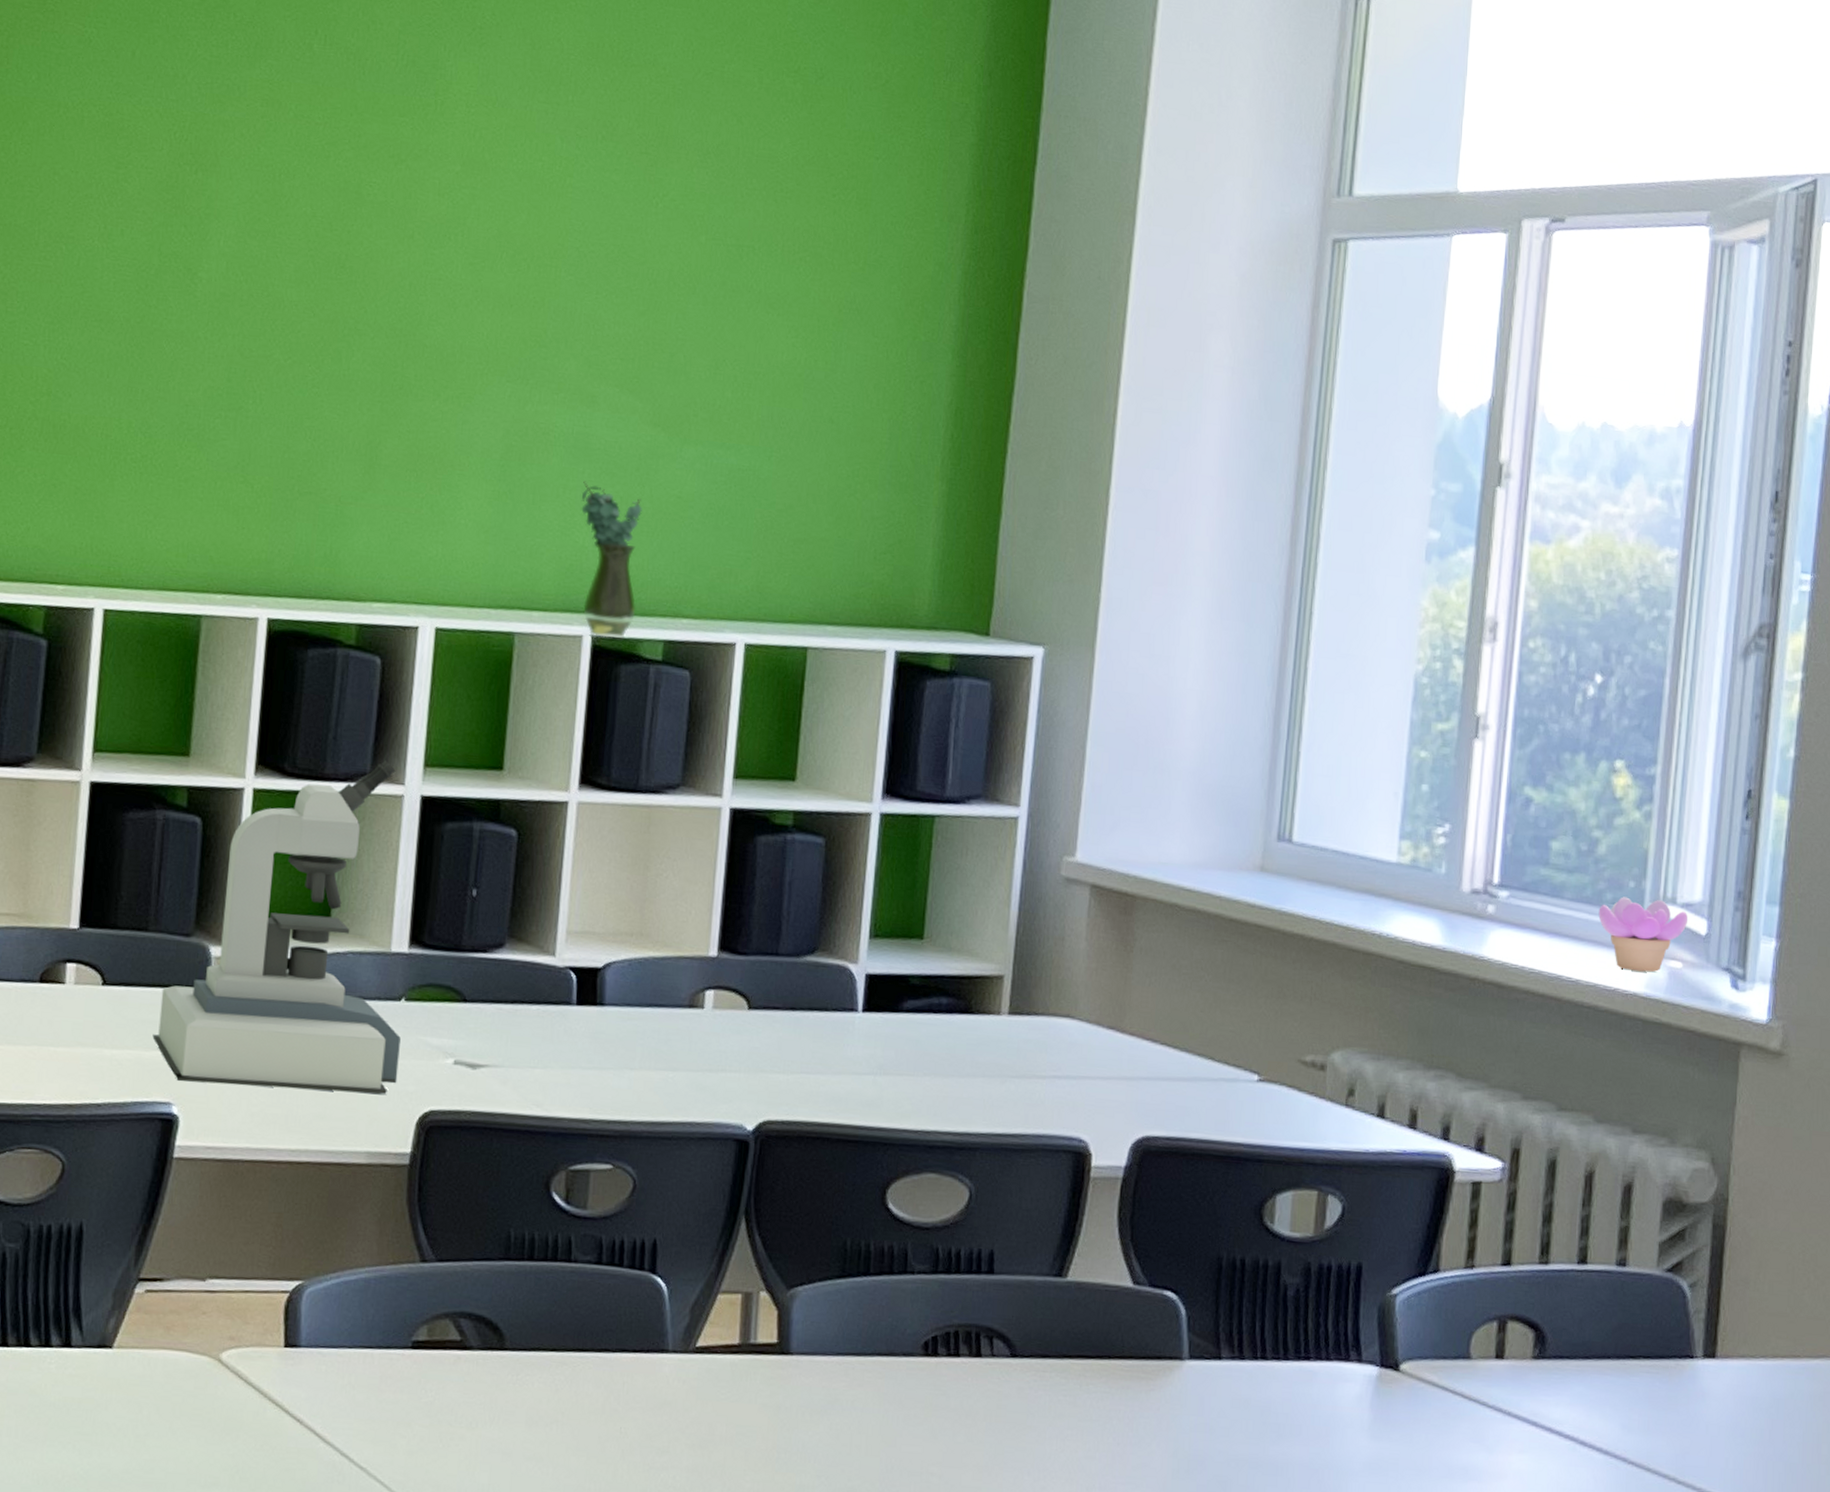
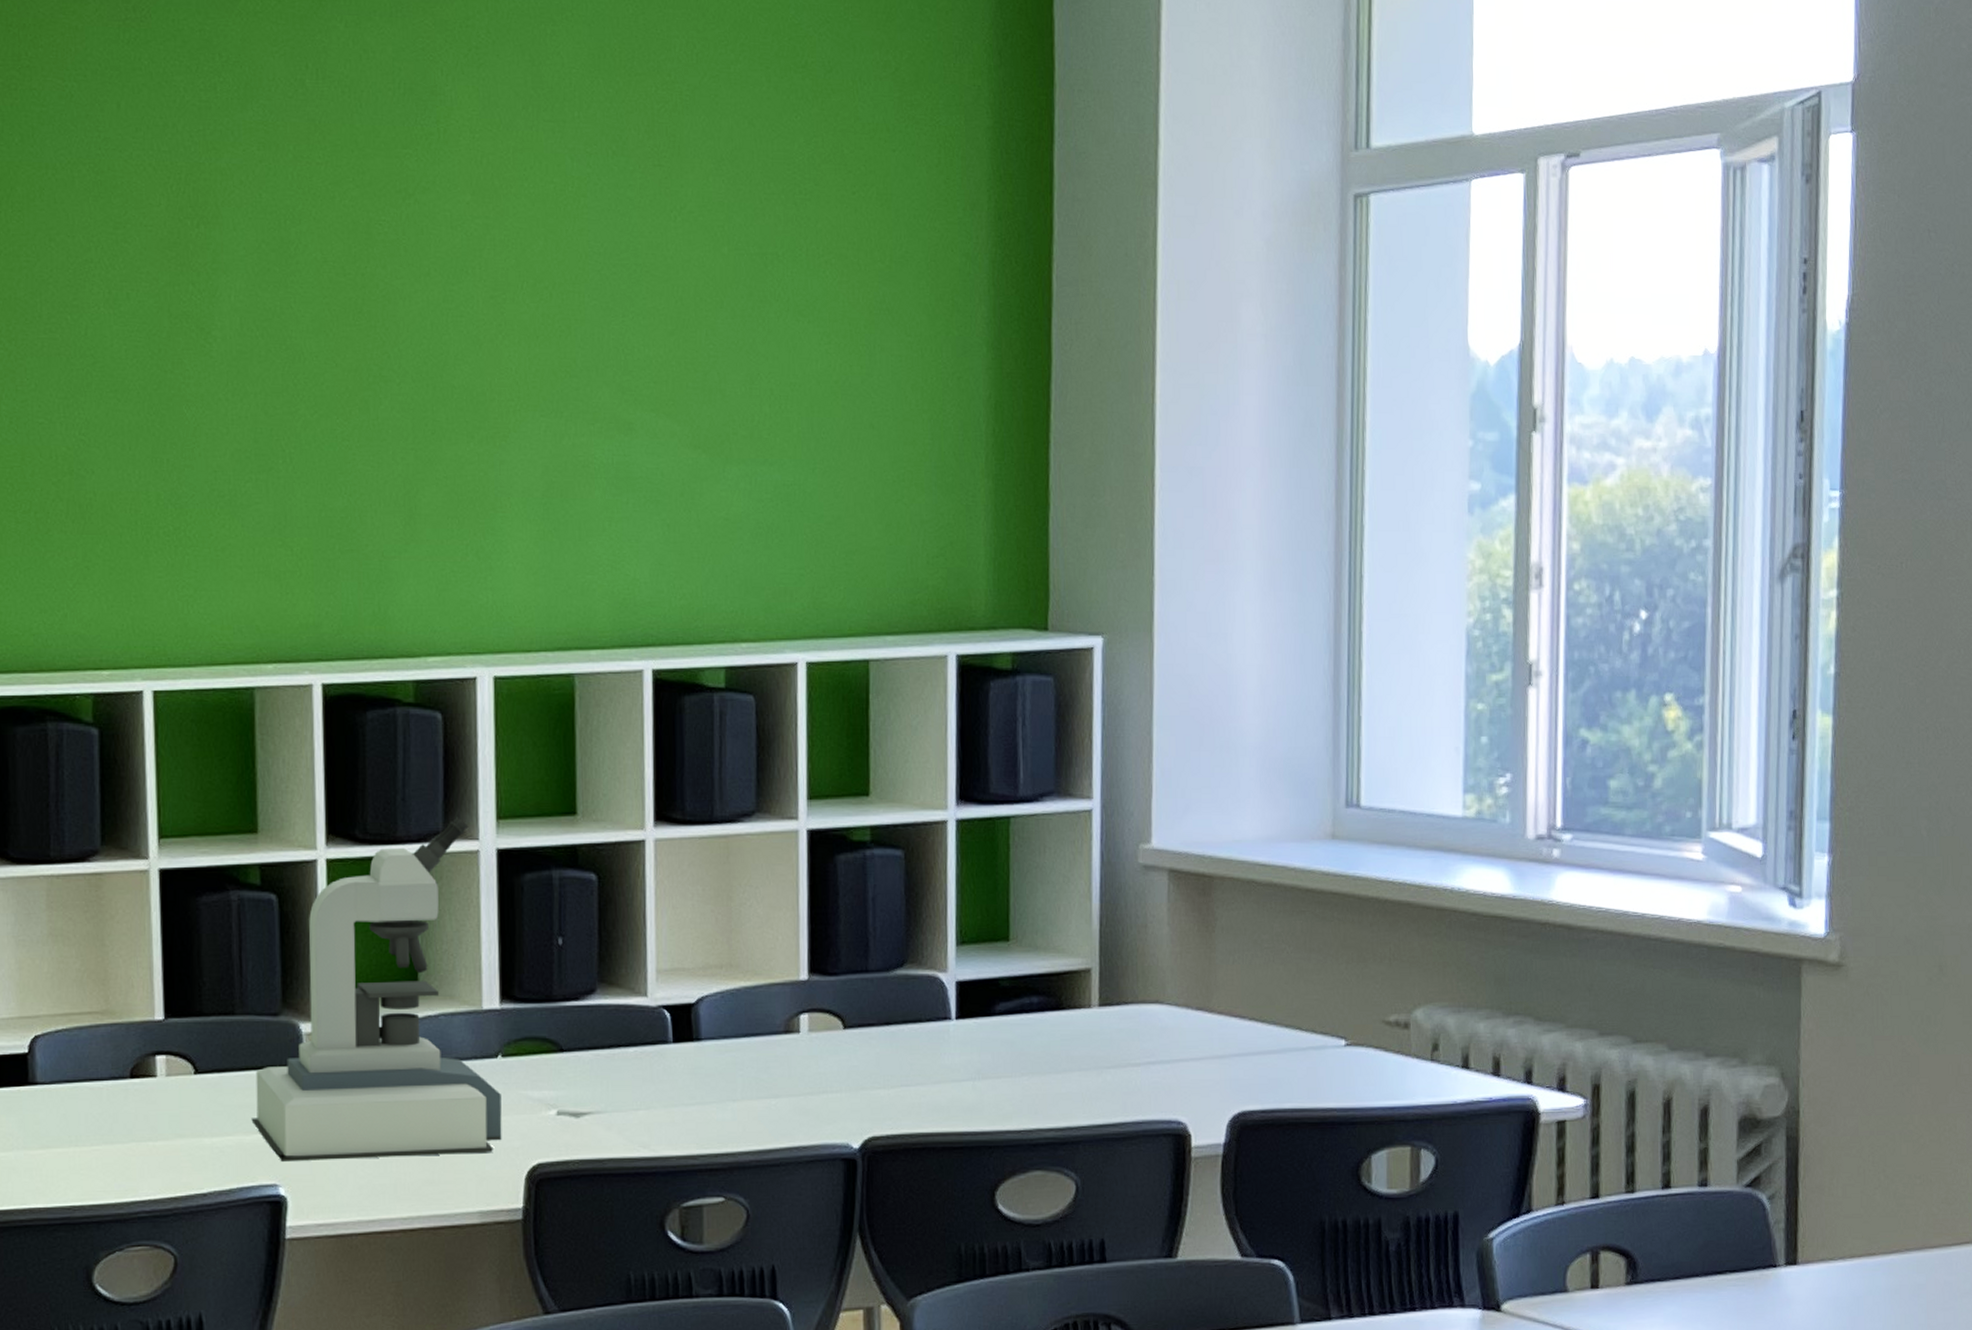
vase: present [581,480,642,638] -> none [628,511,695,670]
succulent plant: present [1598,896,1689,973] -> none [1659,827,1745,899]

